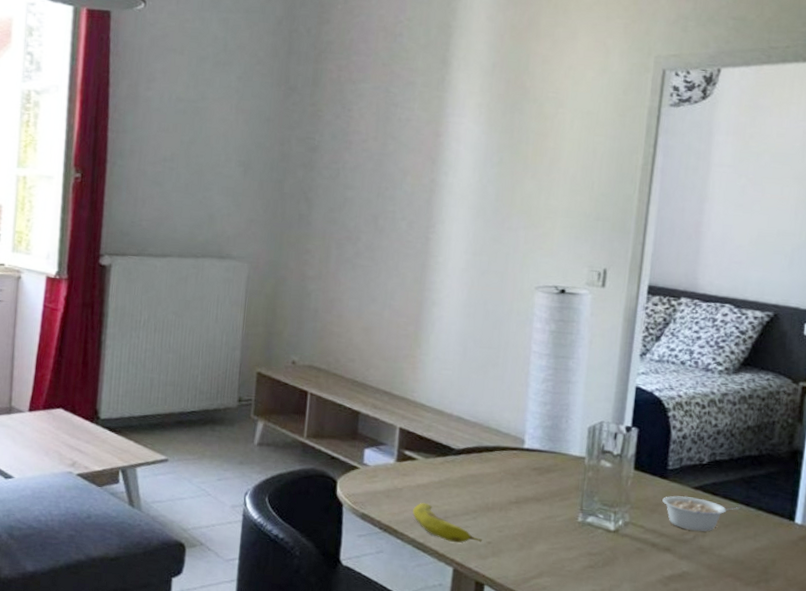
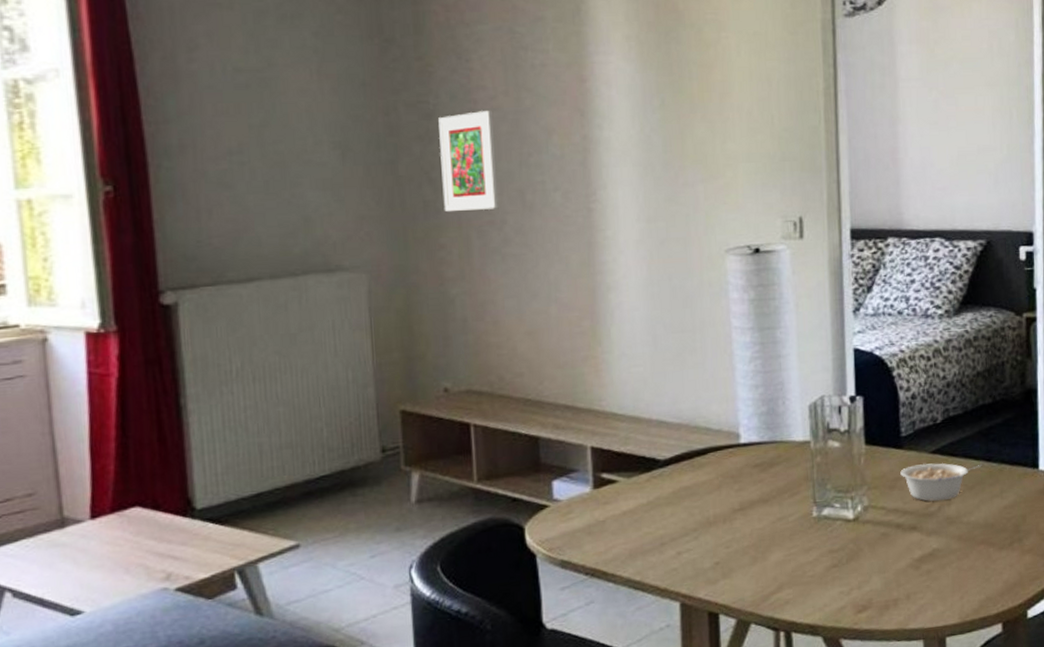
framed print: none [313,150,363,228] -> present [438,109,499,213]
fruit: present [413,502,482,543] -> none [622,531,709,573]

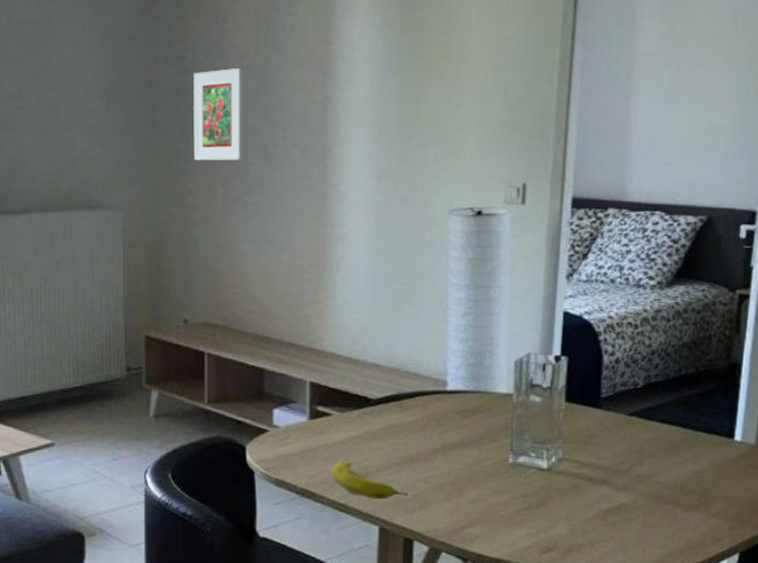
fruit: none [622,531,709,573] -> present [331,460,408,500]
legume: present [900,463,982,501] -> none [596,424,678,459]

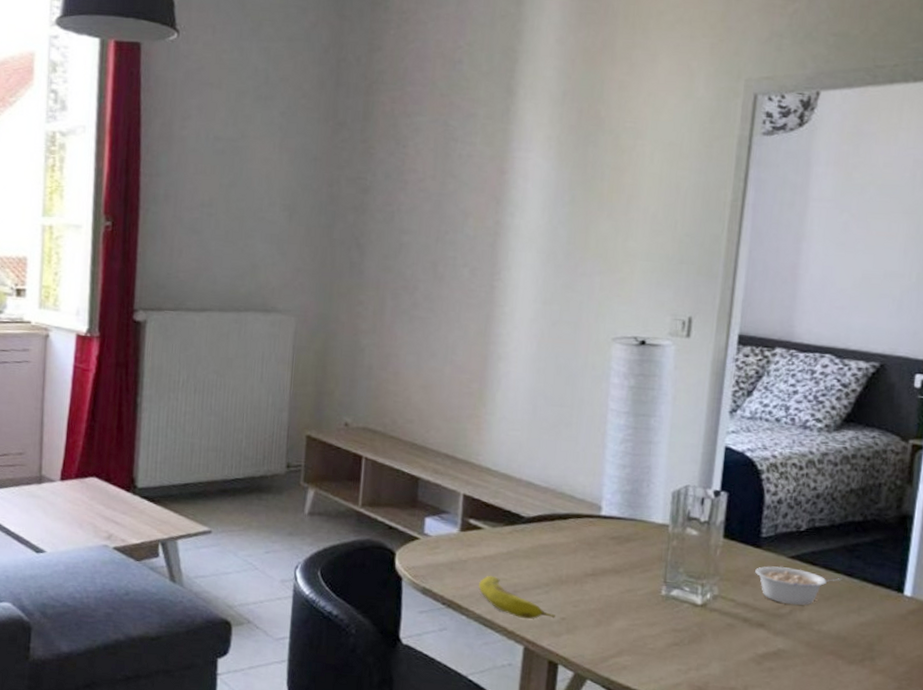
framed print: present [193,67,244,161] -> none [366,190,420,276]
legume: none [596,424,678,459] -> present [755,566,843,605]

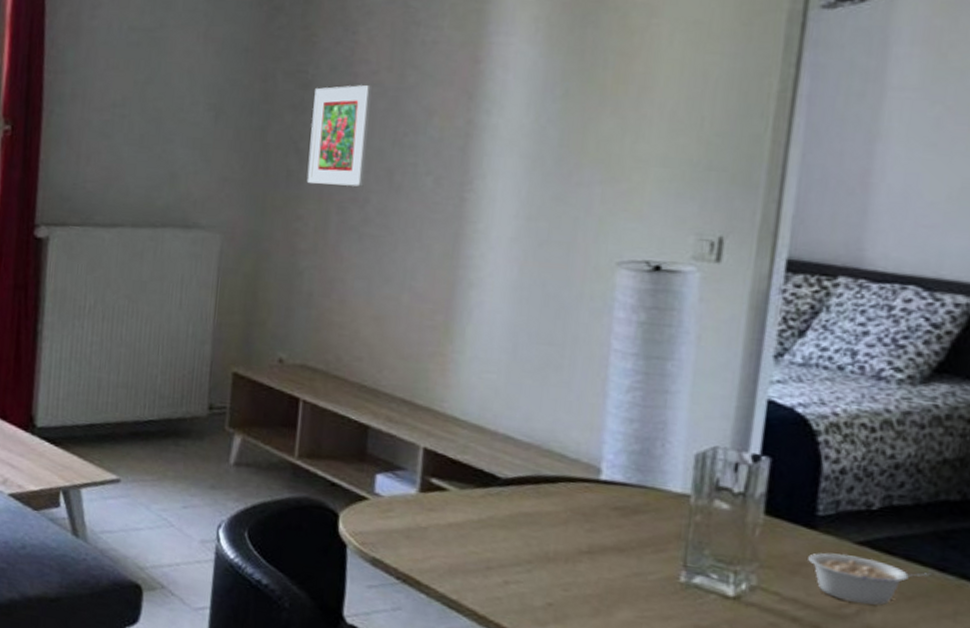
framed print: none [366,190,420,276] -> present [306,84,373,187]
fruit: present [479,575,555,620] -> none [442,546,540,604]

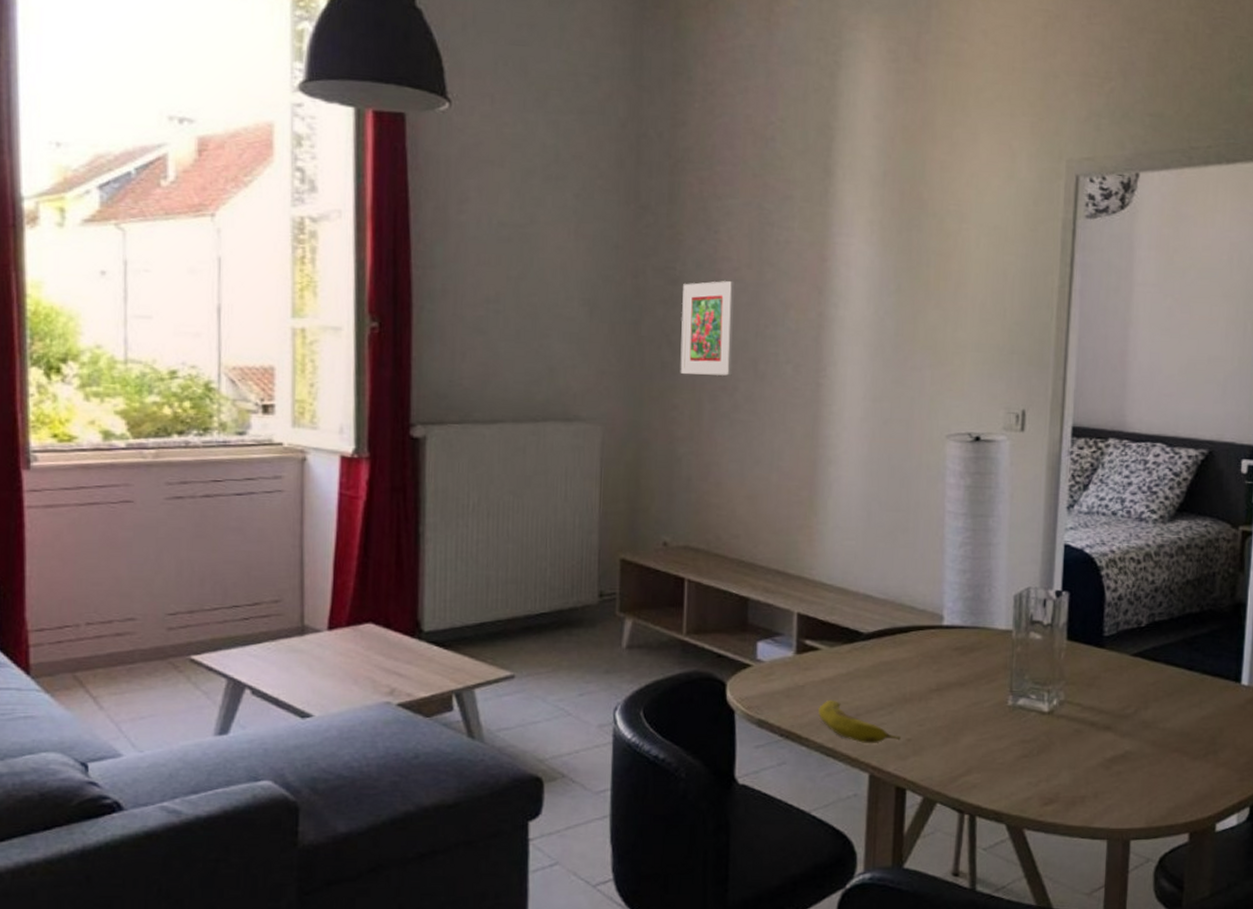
fruit: none [442,546,540,604] -> present [818,699,901,744]
legume: present [808,552,932,605] -> none [1099,664,1184,703]

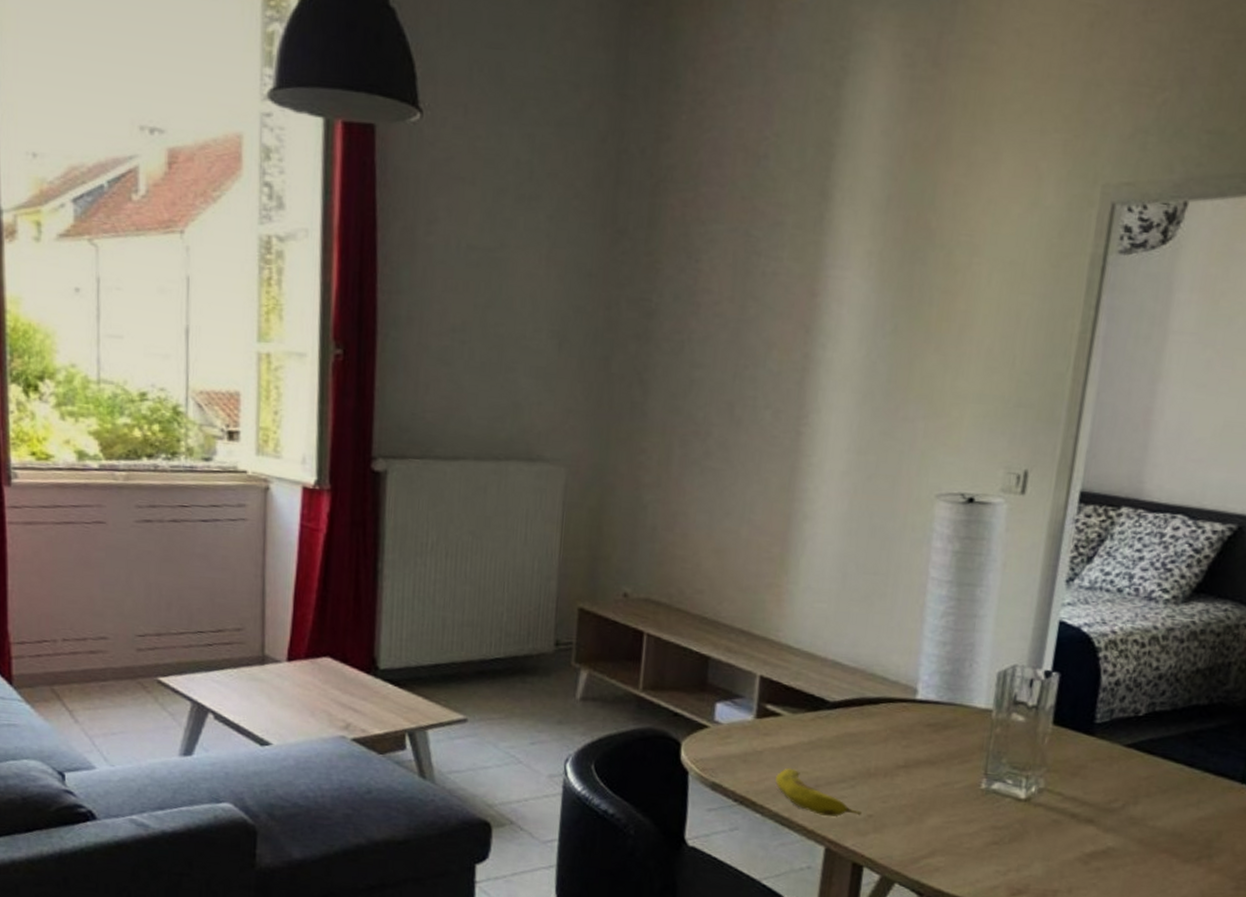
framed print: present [680,280,736,376] -> none [650,315,715,420]

